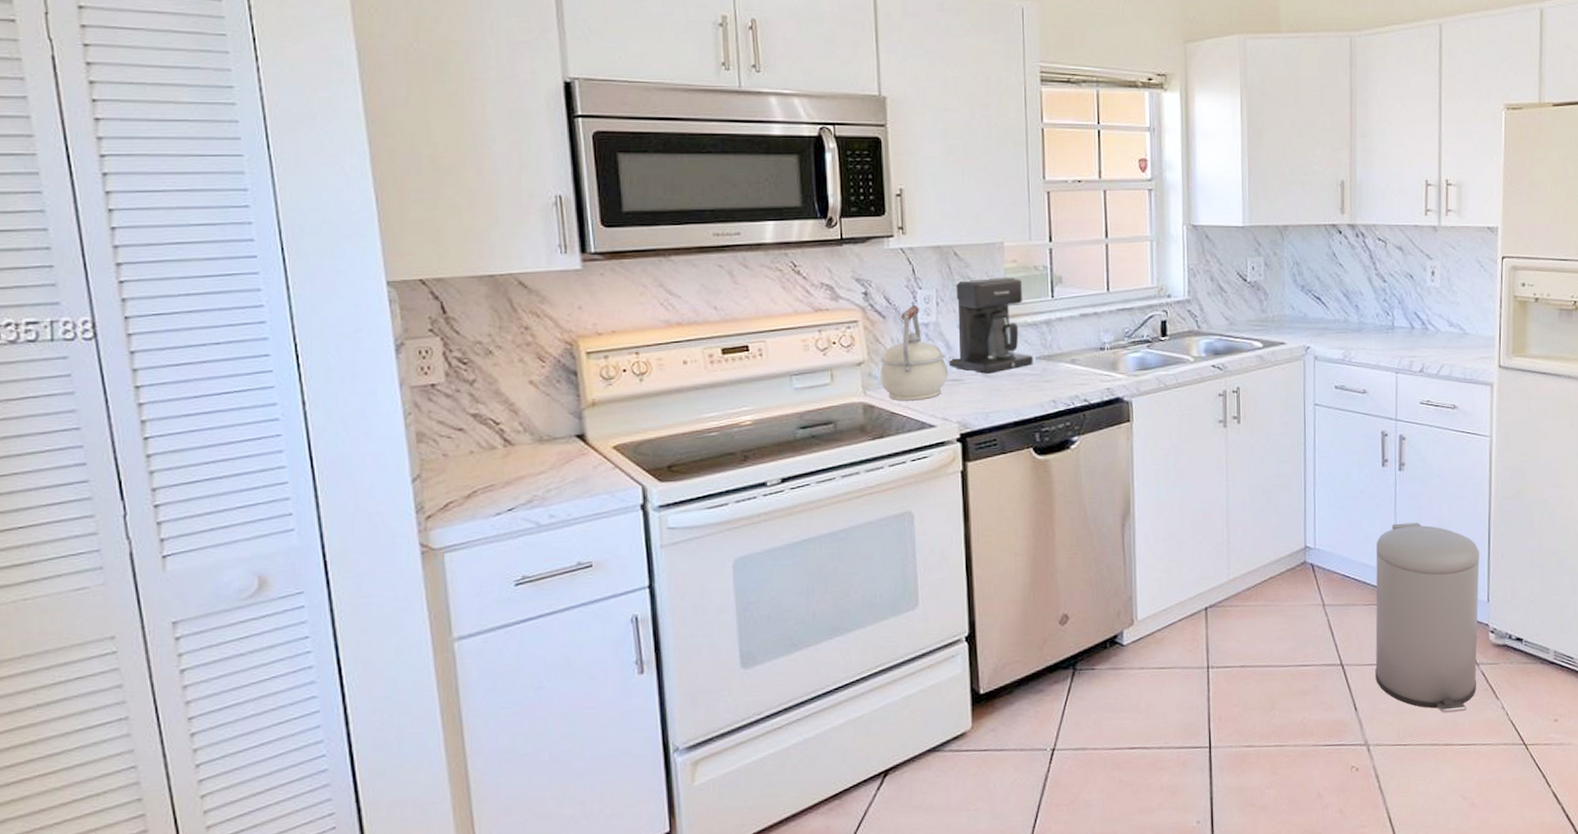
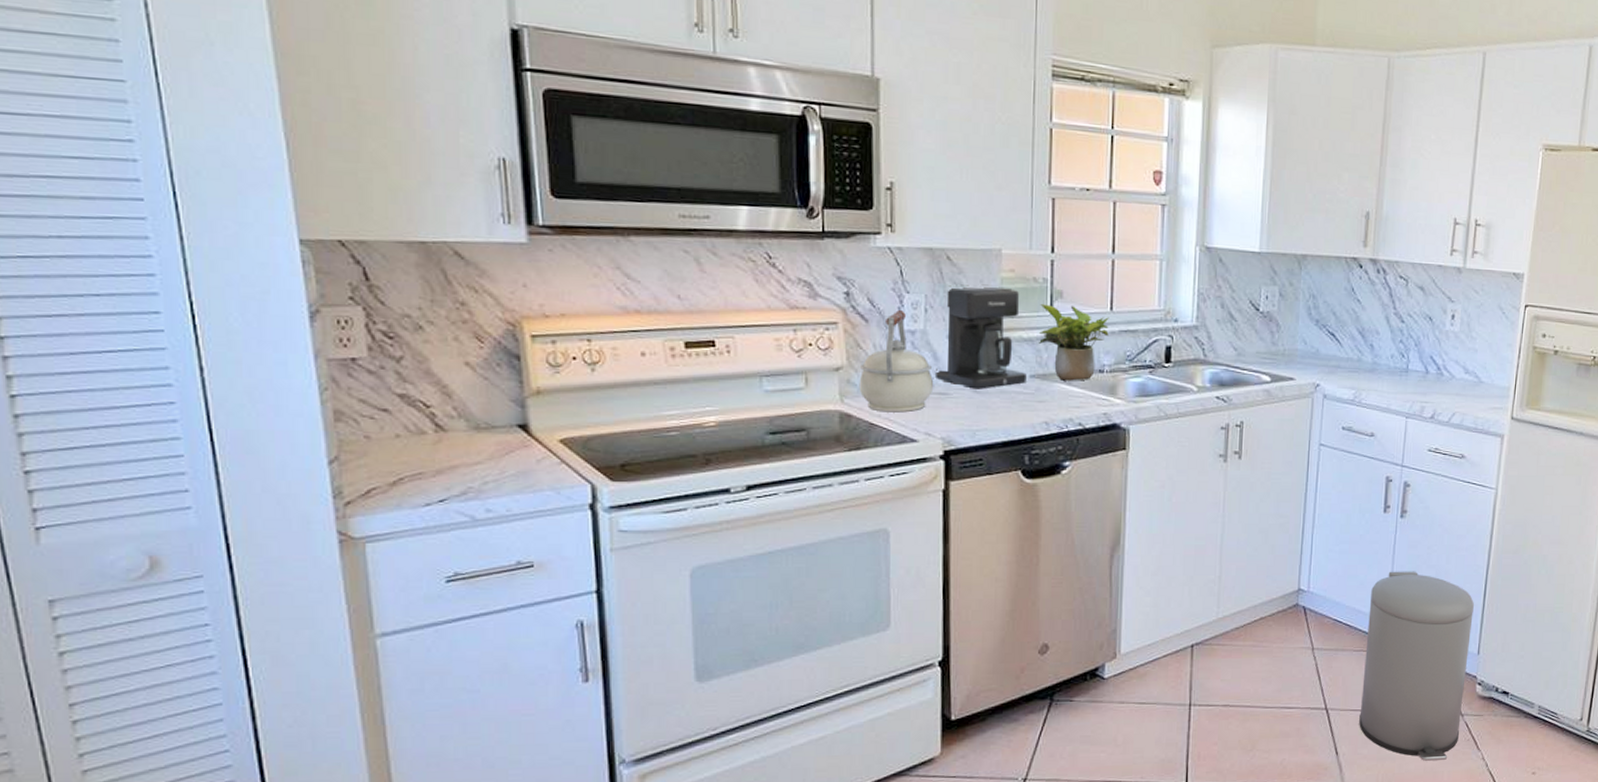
potted plant: none [1042,289,1107,360] -> present [1039,304,1109,381]

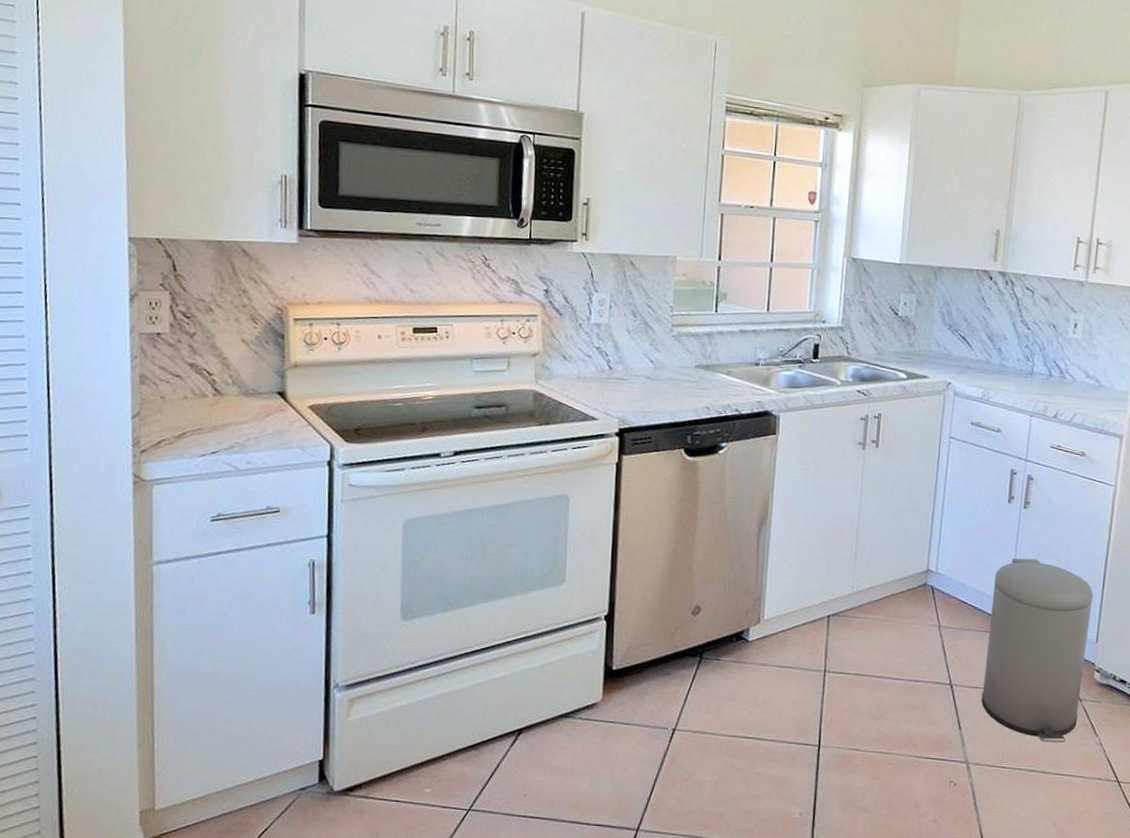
kettle: present [859,310,934,413] -> none [551,306,614,394]
coffee maker: present [934,284,1027,389] -> none [614,286,693,376]
potted plant: present [1039,304,1109,381] -> none [704,304,766,372]

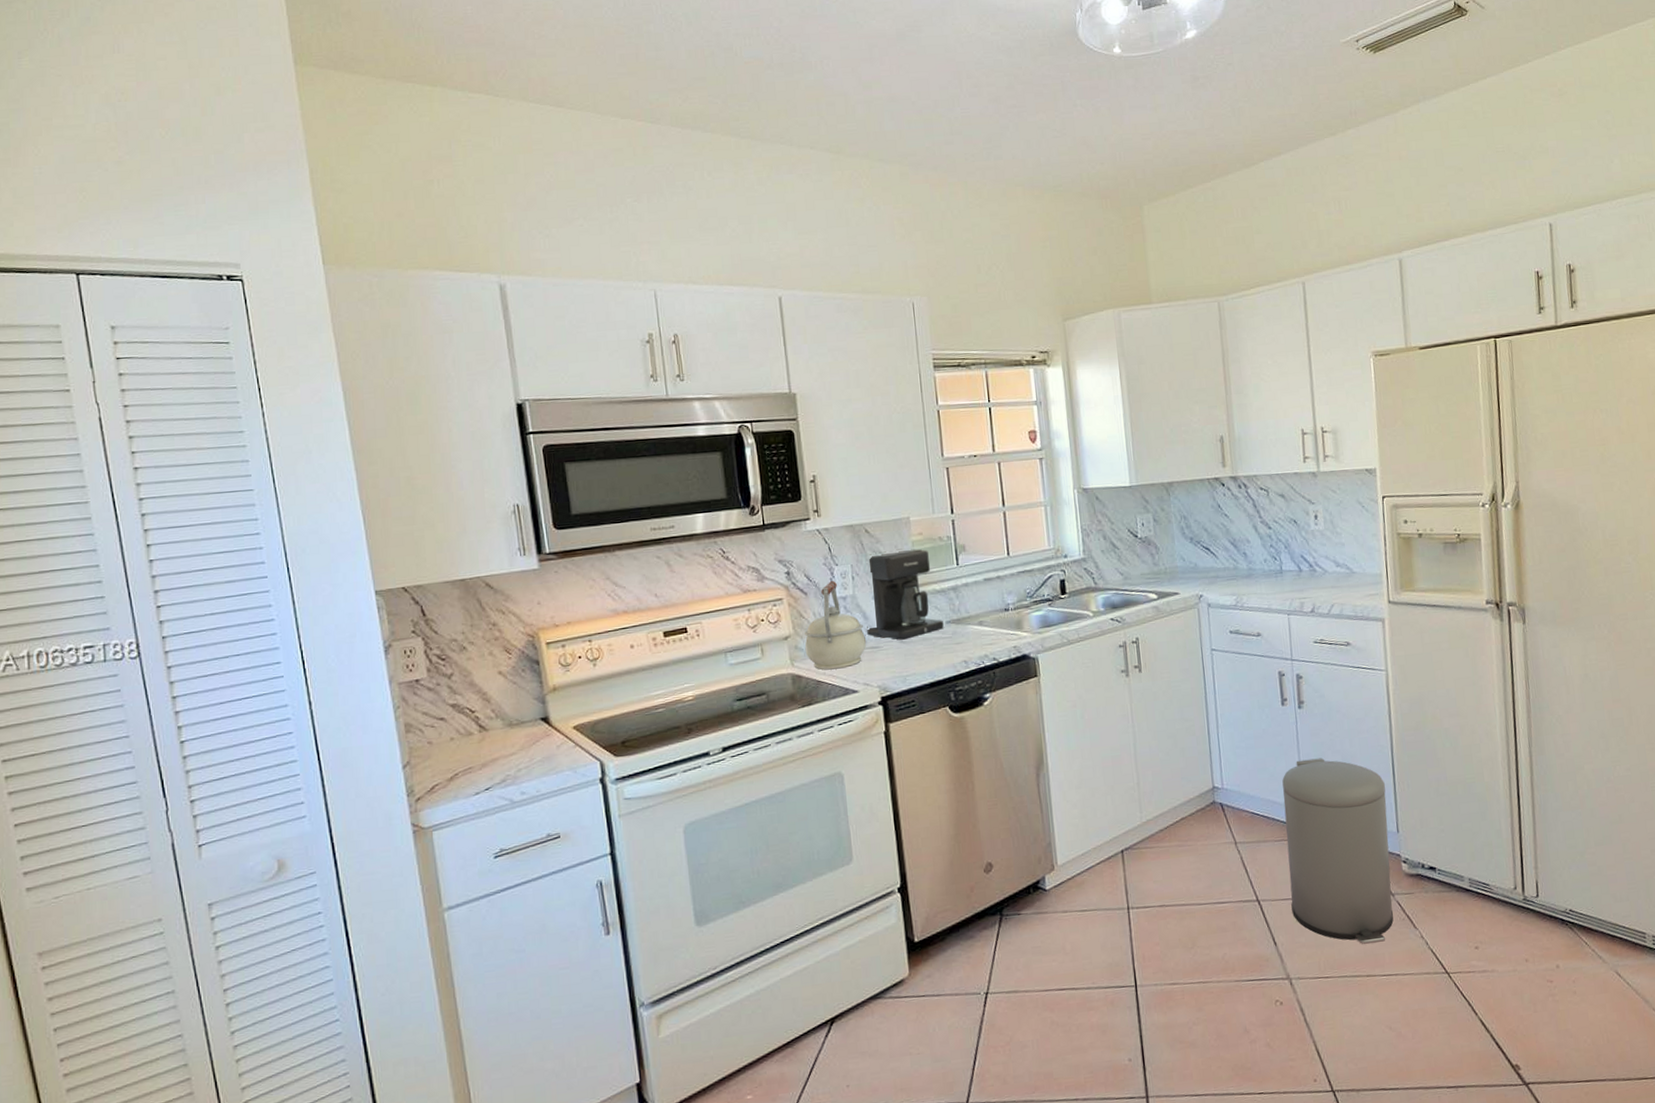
kettle: none [551,306,614,394] -> present [804,581,867,670]
coffee maker: none [614,286,693,376] -> present [866,548,944,640]

